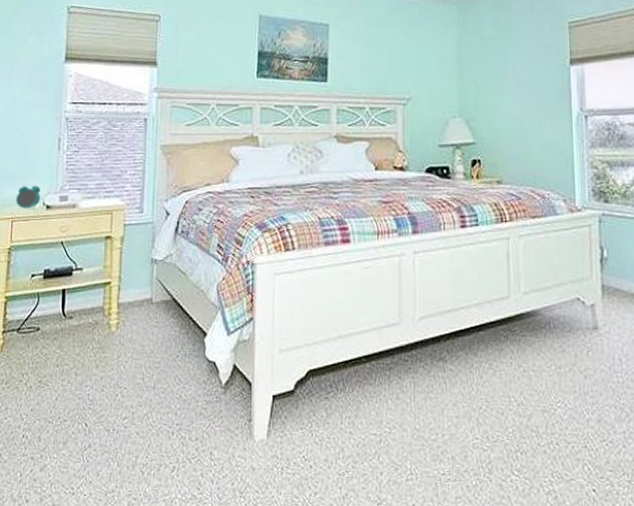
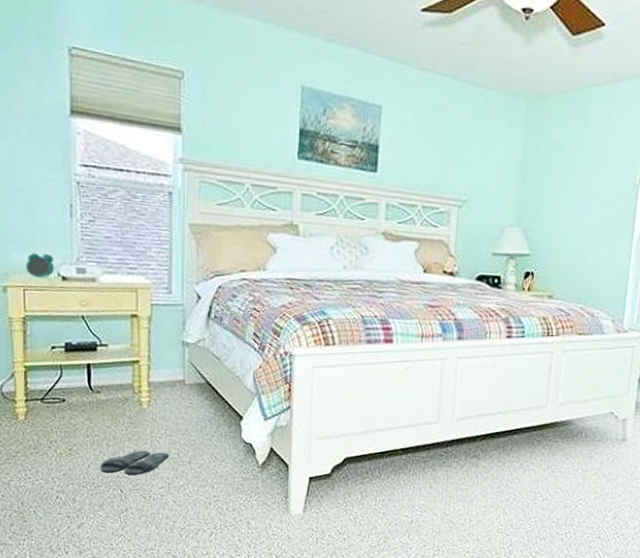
slippers: none [67,377,134,406] -> present [100,450,169,476]

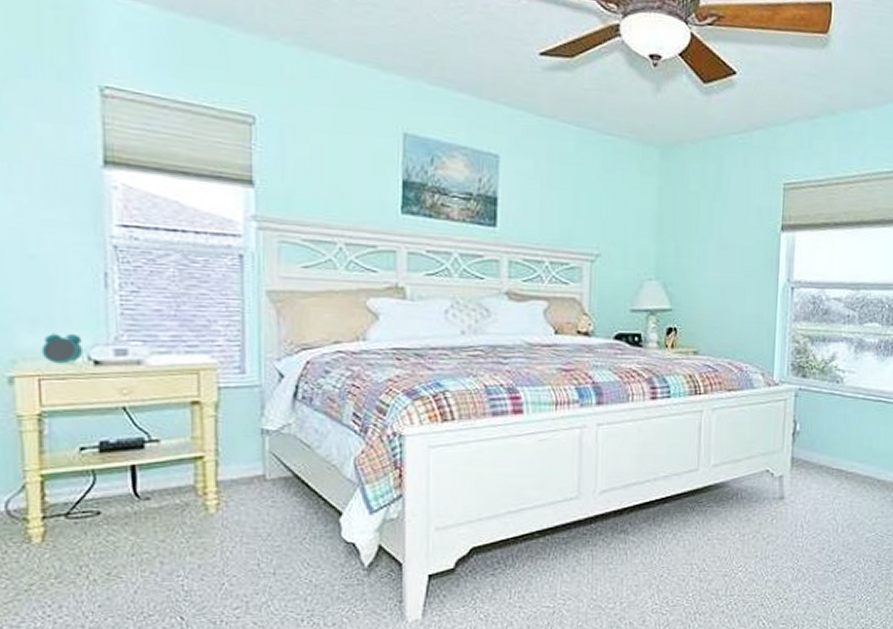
slippers: present [100,450,169,476] -> none [152,564,246,598]

